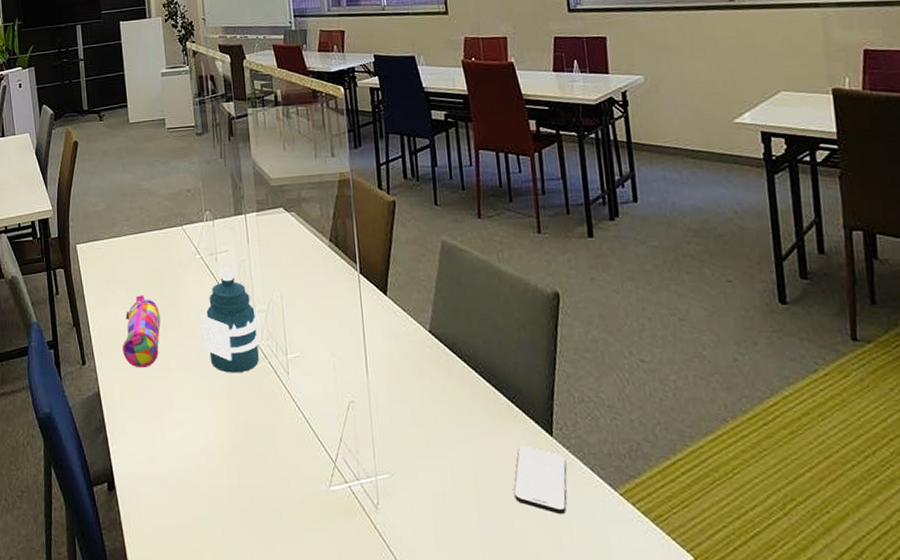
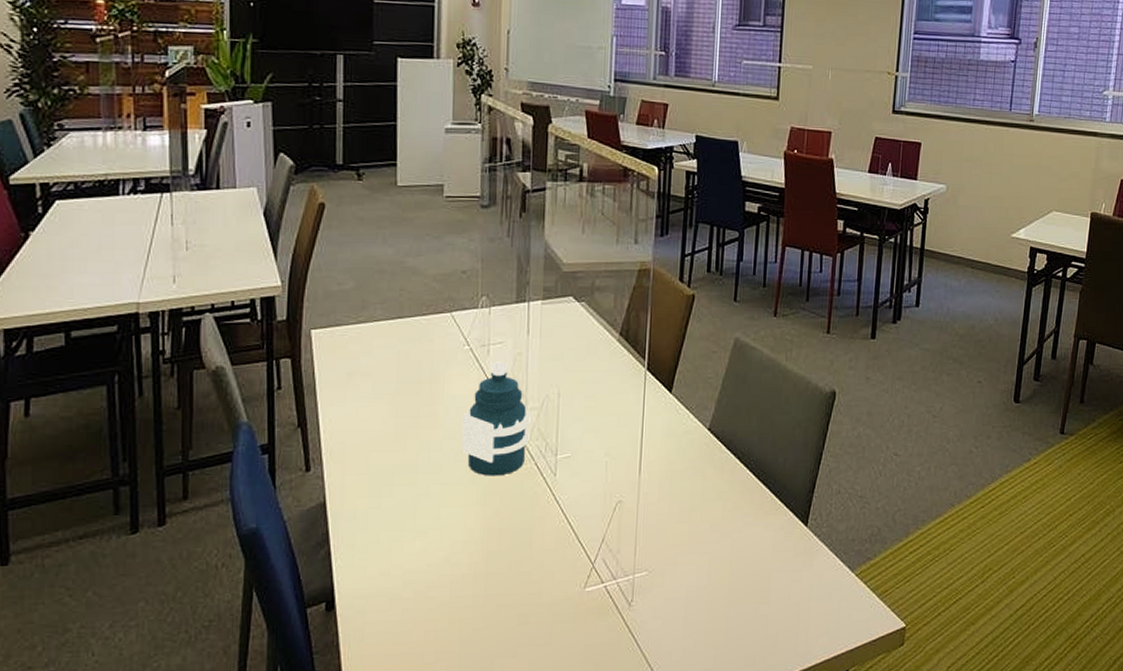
pencil case: present [122,295,161,368] -> none [360,391,412,474]
smartphone: present [514,445,568,515] -> none [764,536,815,597]

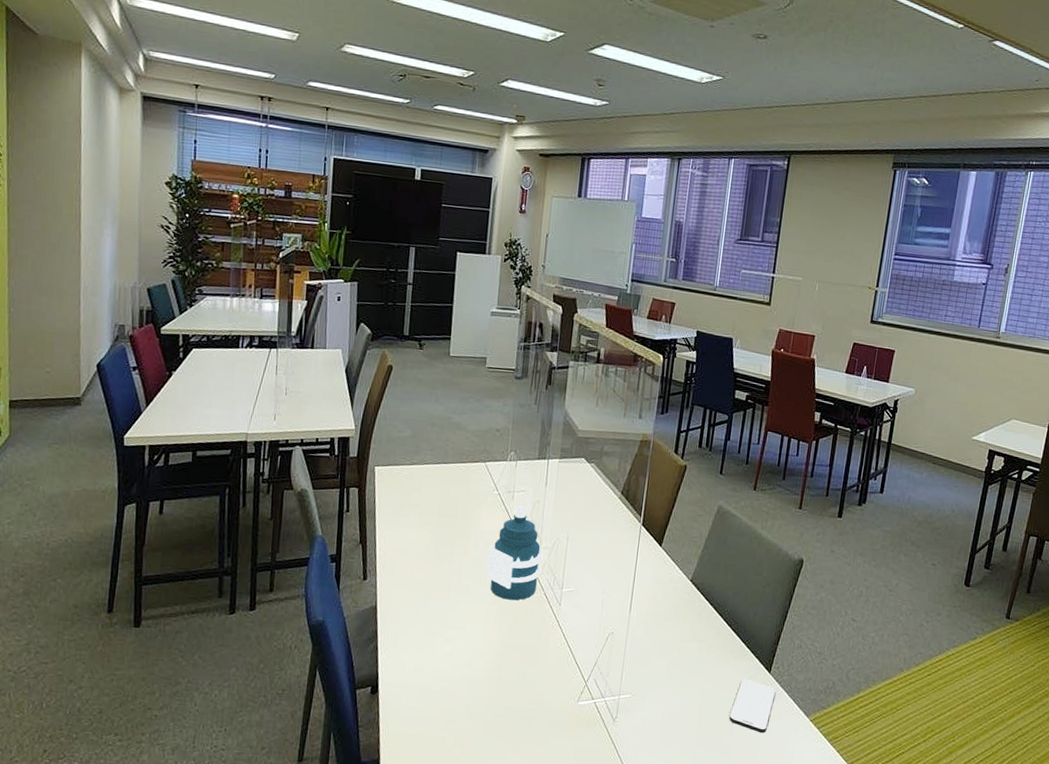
smartphone: none [764,536,815,597] -> present [729,678,776,734]

